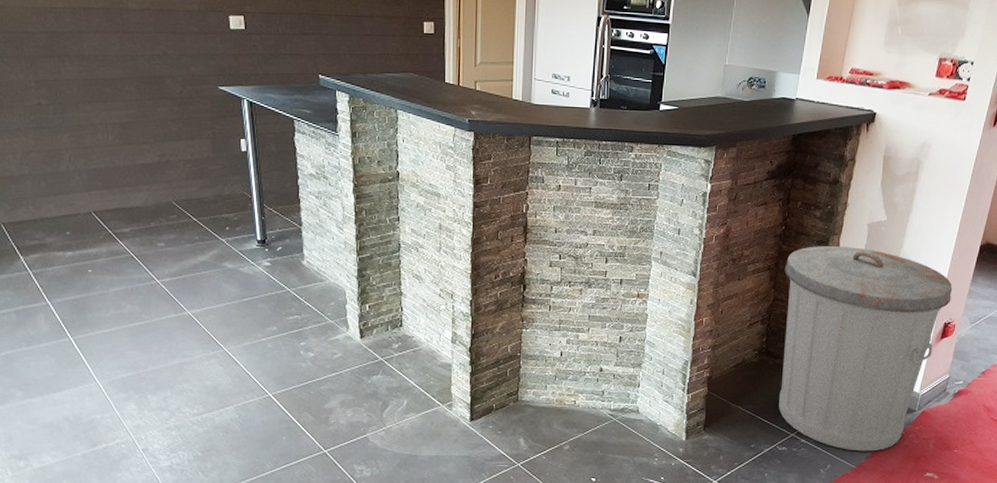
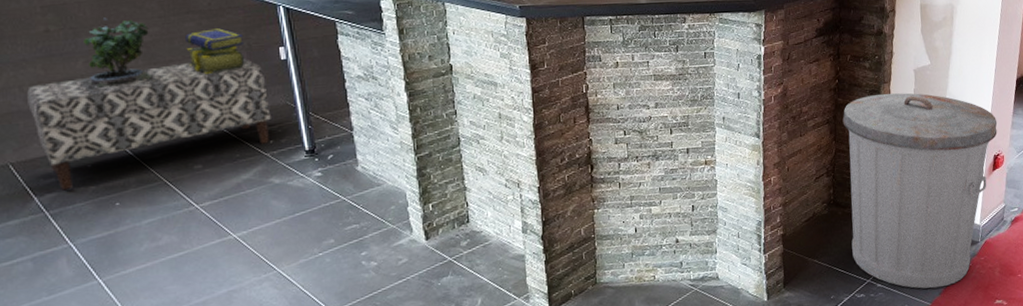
bench: none [19,145,229,253] -> present [27,57,271,191]
potted plant: none [69,96,127,162] -> present [83,17,153,88]
stack of books: none [158,115,210,159] -> present [185,28,245,75]

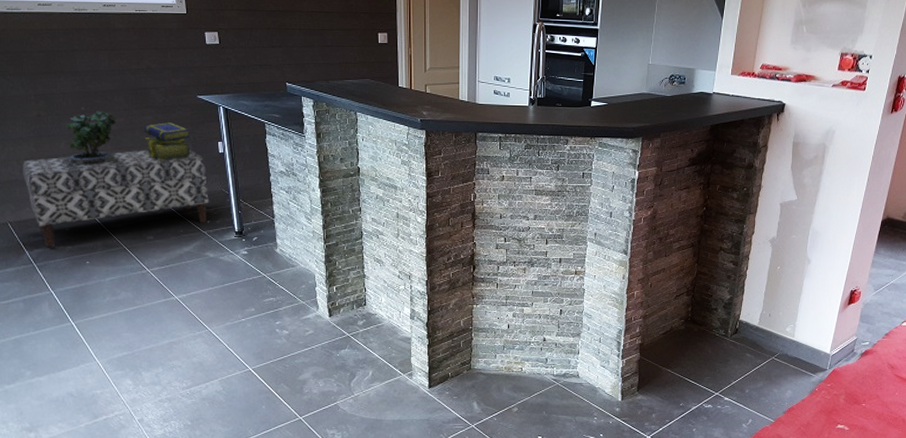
trash can: present [842,93,998,289] -> none [704,224,858,407]

